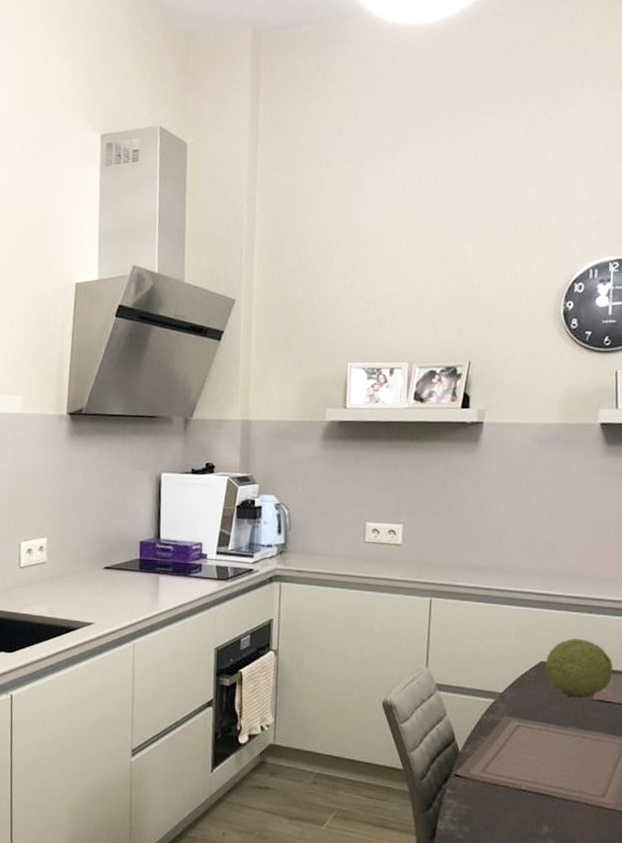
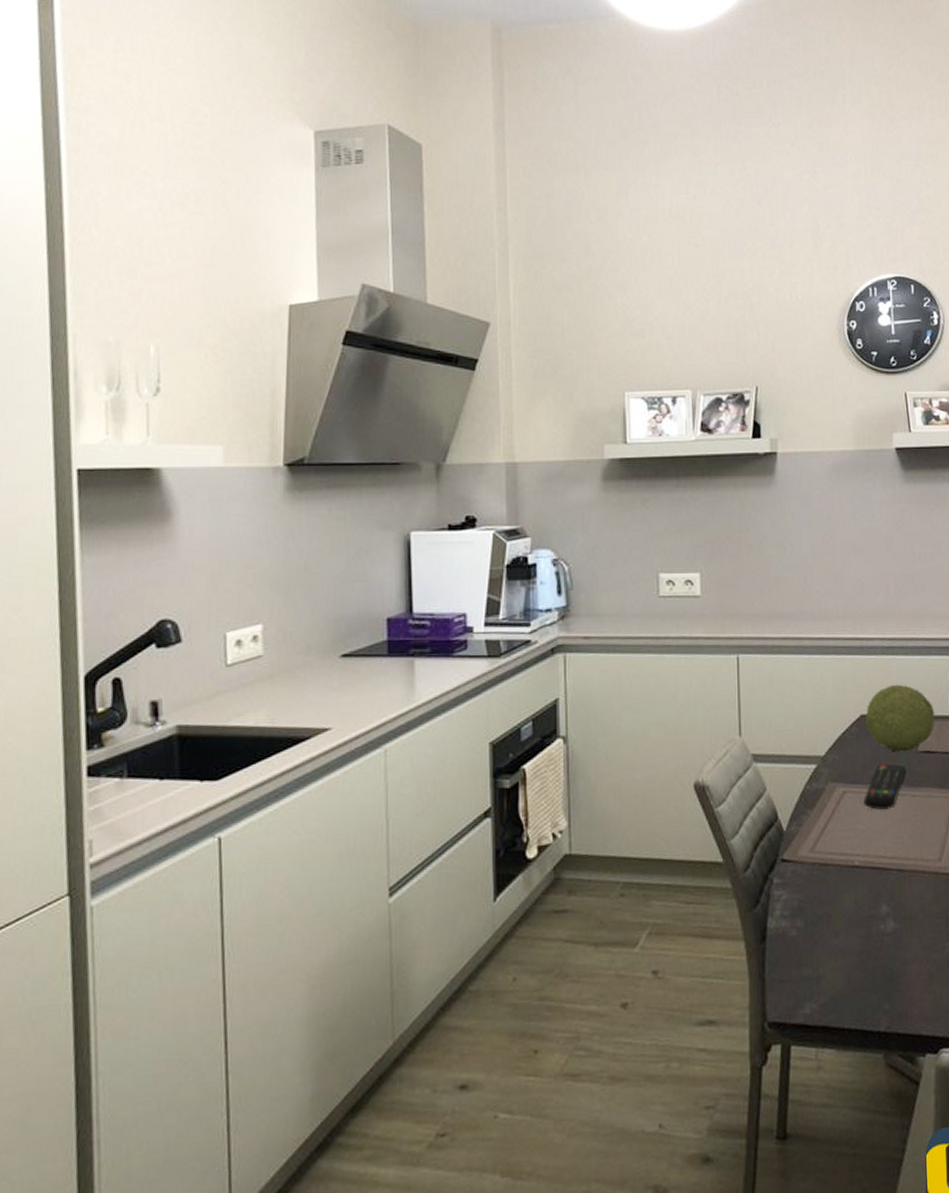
remote control: none [535,706,579,746] -> present [864,764,905,810]

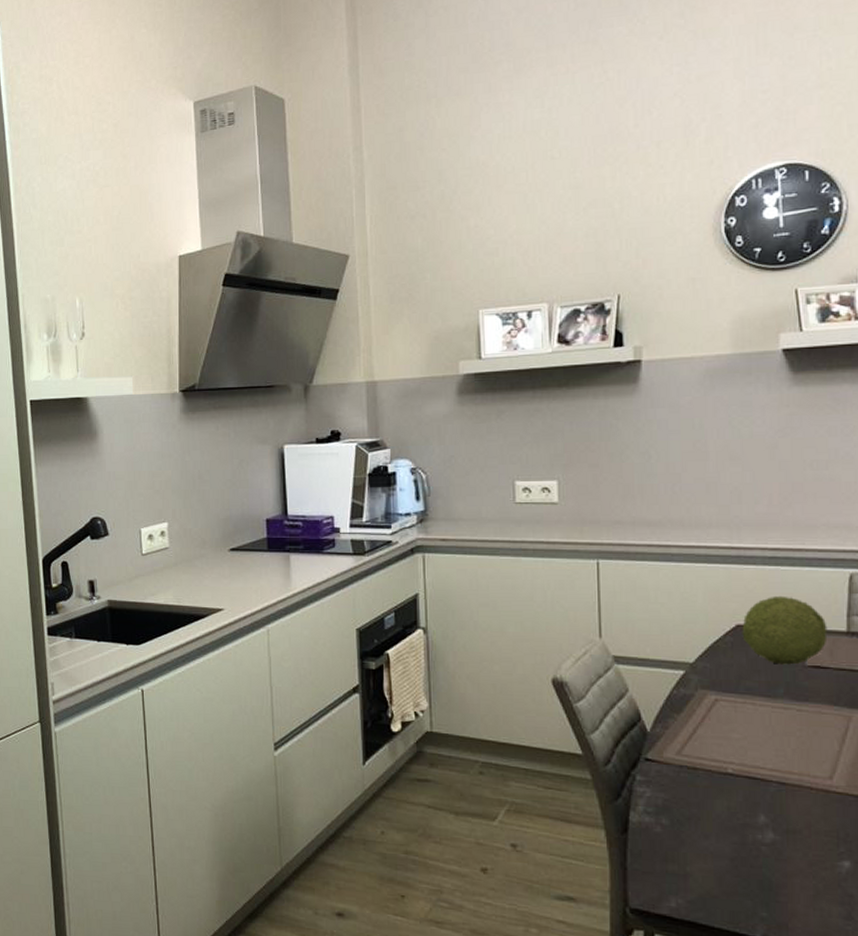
remote control: present [864,764,905,810] -> none [739,675,789,721]

